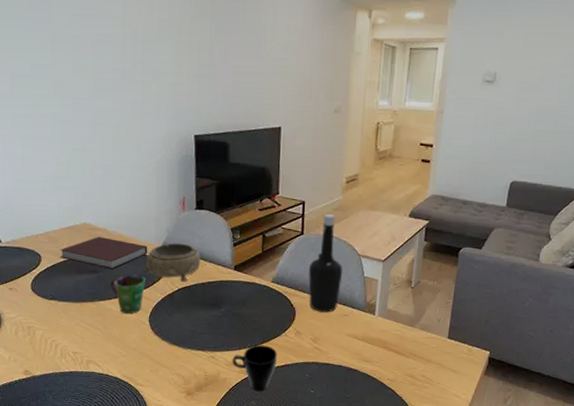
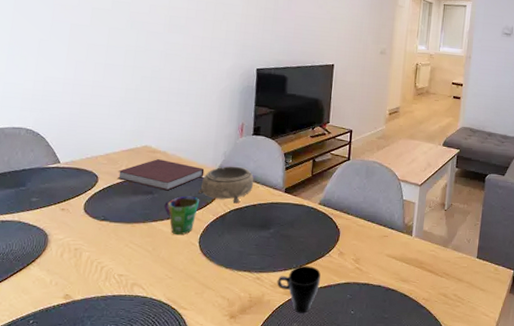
bottle: present [308,214,343,313] -> none [352,142,385,234]

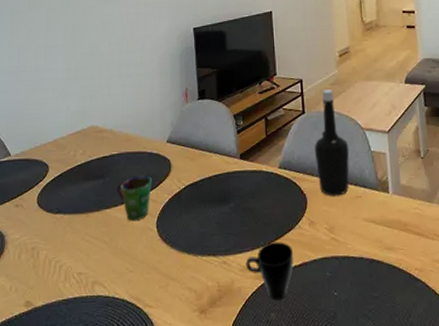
notebook: present [117,159,205,191] -> none [67,139,154,173]
decorative bowl: present [198,166,254,204] -> none [149,136,206,178]
bottle: none [352,142,385,234] -> present [314,90,350,196]

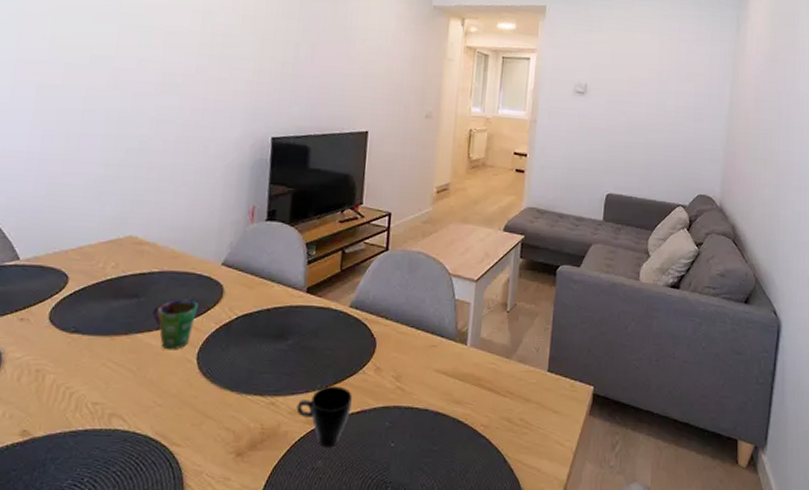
bottle: present [314,90,350,196] -> none [392,227,432,343]

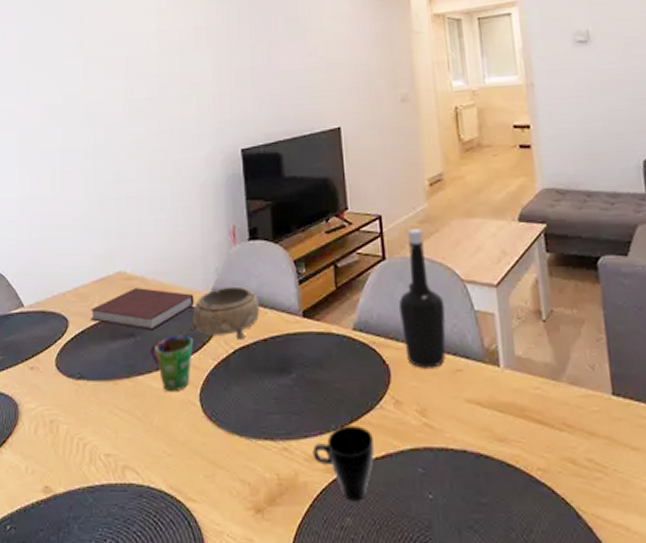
notebook: none [93,253,205,293] -> present [90,288,195,331]
decorative bowl: none [196,260,268,308] -> present [189,286,260,340]
bottle: none [392,227,432,343] -> present [398,229,446,368]

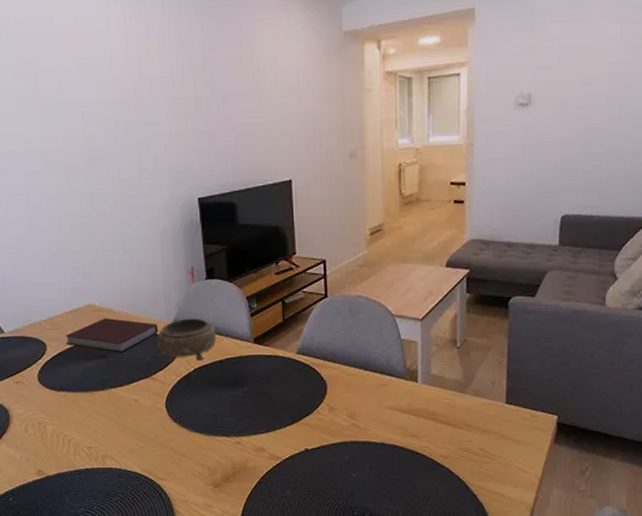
cup: present [150,335,193,393] -> none [121,356,158,401]
cup: present [312,425,374,501] -> none [260,426,311,479]
bottle: present [398,229,446,368] -> none [336,272,376,383]

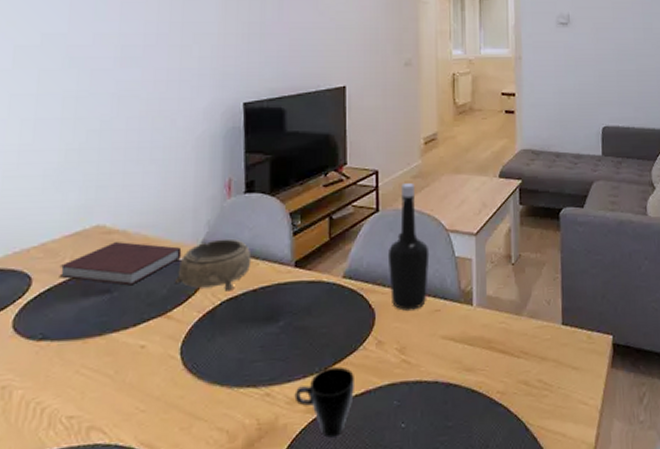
cup: none [260,426,311,479] -> present [294,366,354,438]
bottle: none [336,272,376,383] -> present [387,183,430,311]

